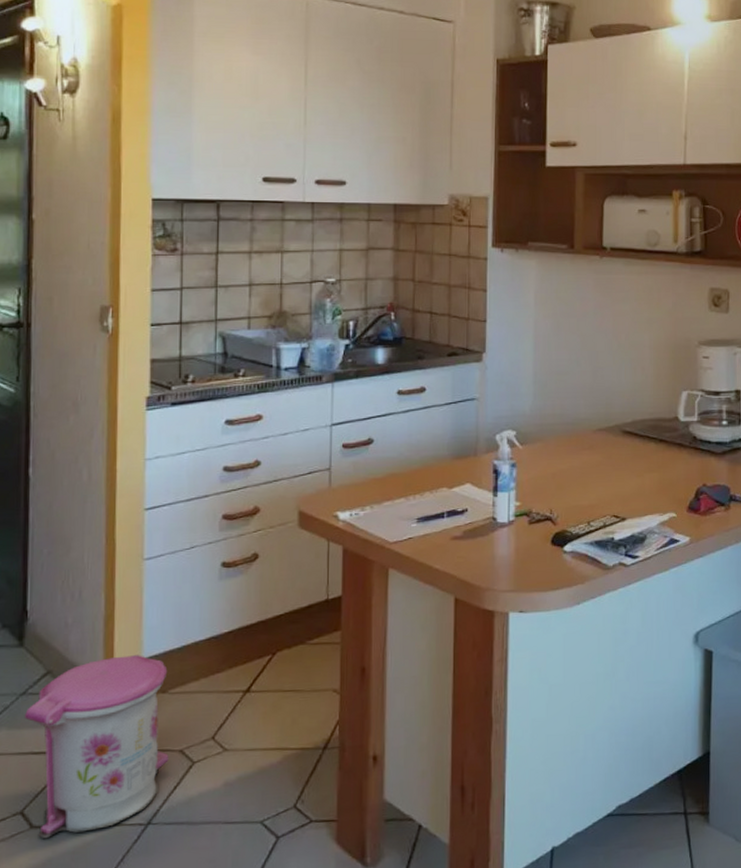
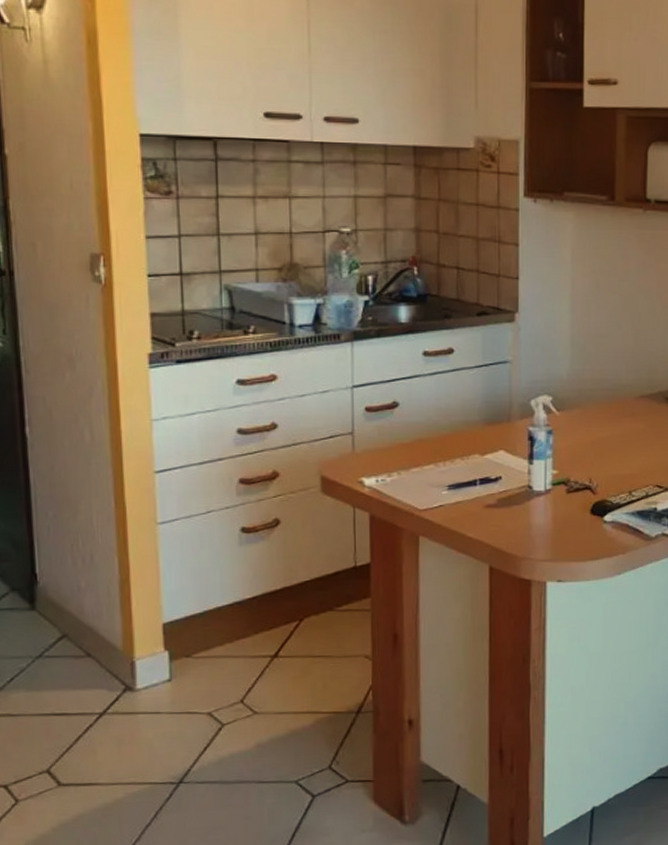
trash can: present [25,655,169,838] -> none [43,619,197,795]

